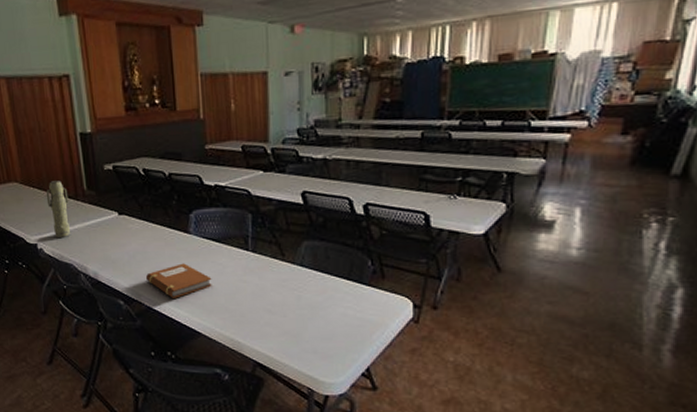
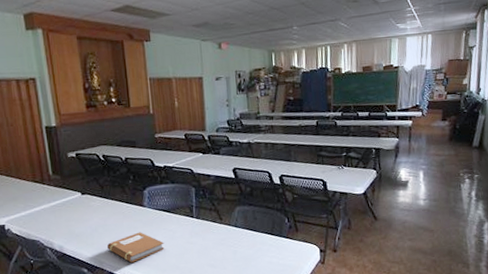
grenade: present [46,181,70,239] -> none [13,168,37,219]

